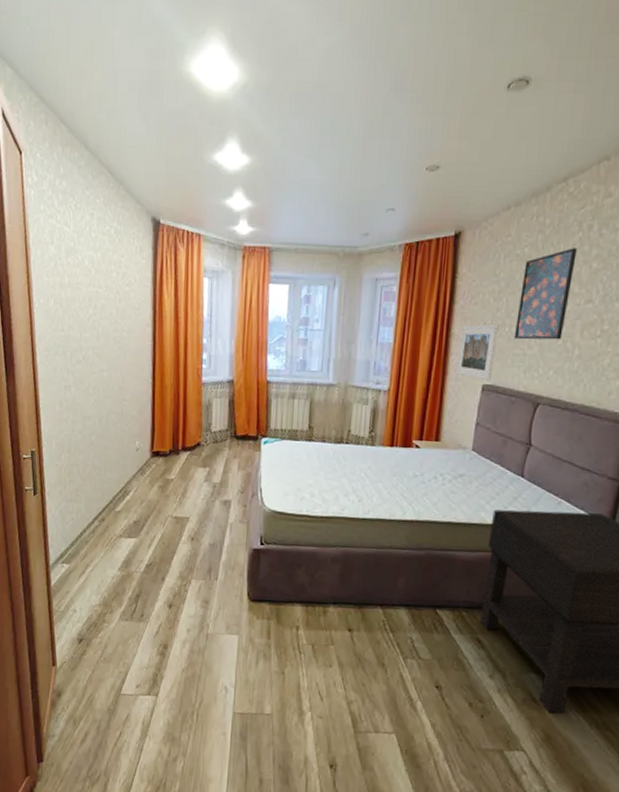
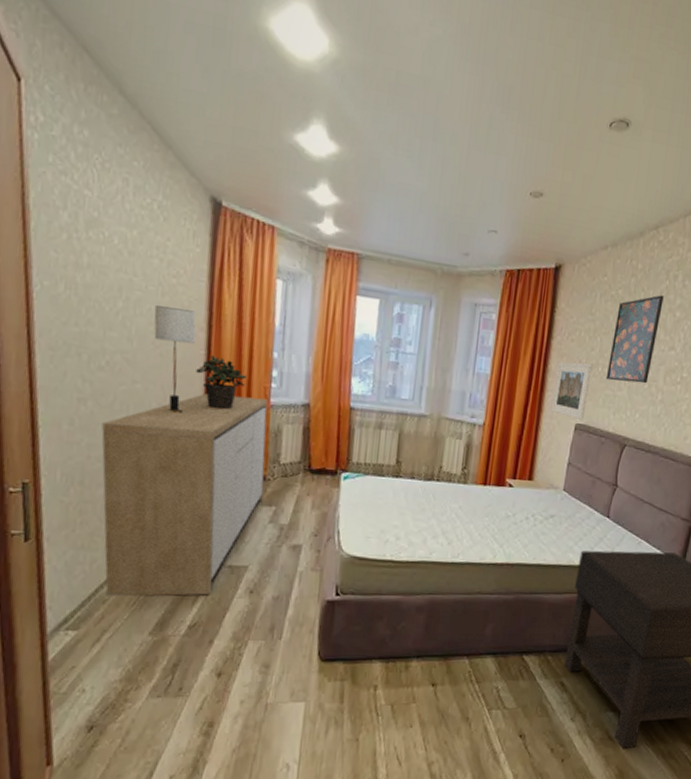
sideboard: none [81,377,201,541] -> present [102,393,269,597]
table lamp: none [114,309,144,395] -> present [154,305,196,414]
potted plant: none [145,345,183,389] -> present [196,355,246,410]

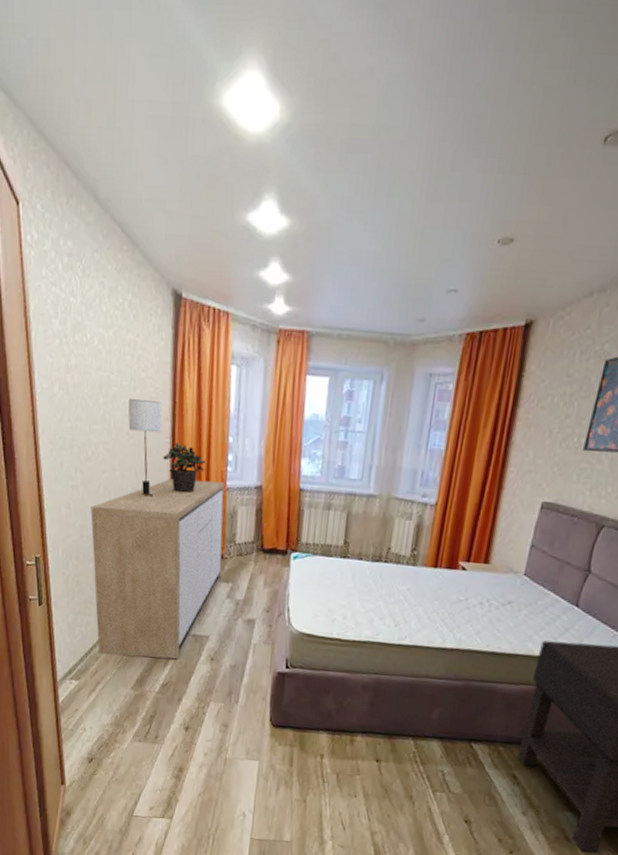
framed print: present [550,362,593,420] -> none [513,432,567,498]

